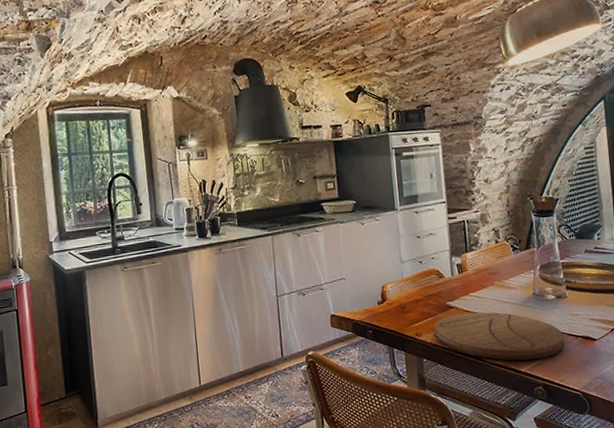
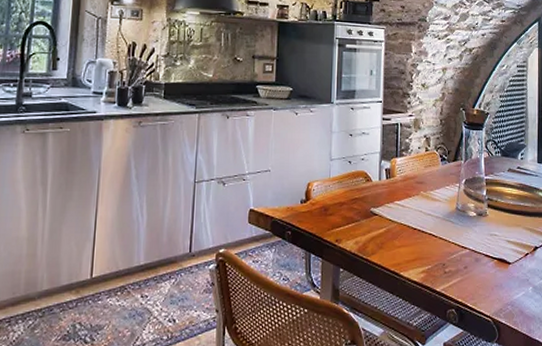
cutting board: present [434,311,564,361] -> none [355,222,480,279]

